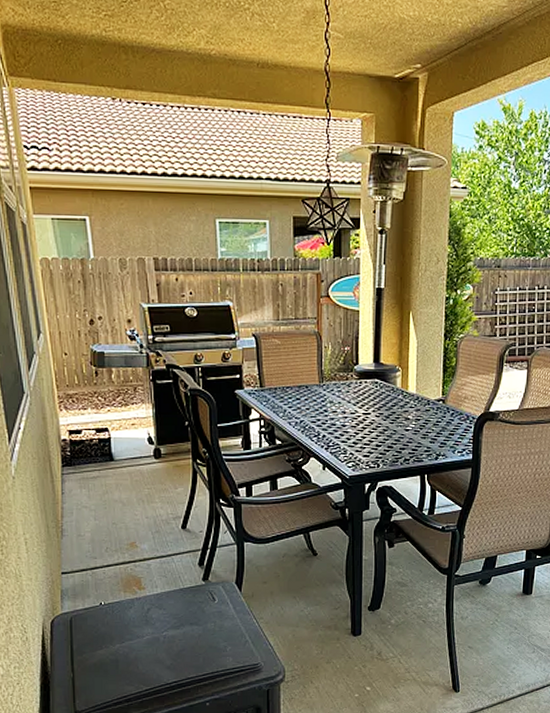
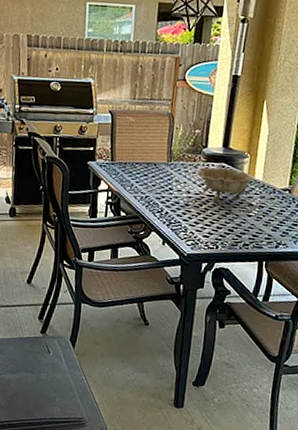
decorative bowl: none [351,384,408,421] -> present [197,167,254,203]

